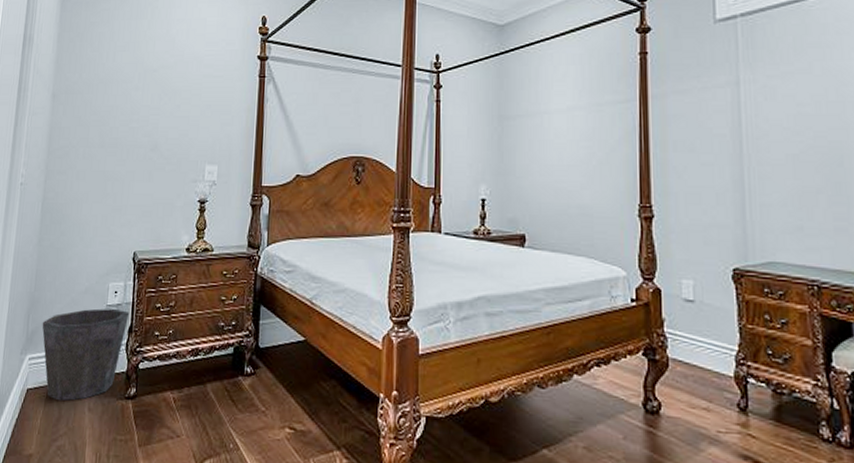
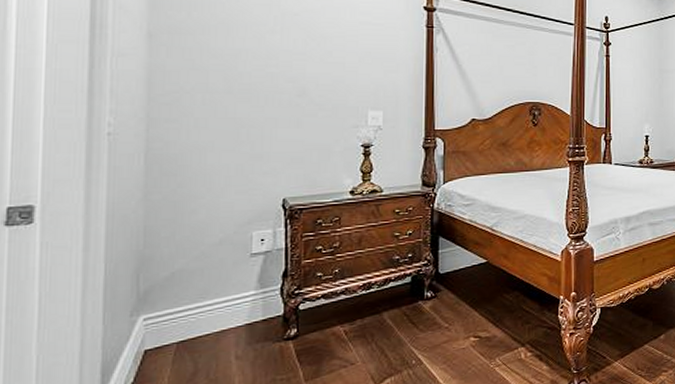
waste bin: present [42,308,130,402] -> none [159,255,283,356]

